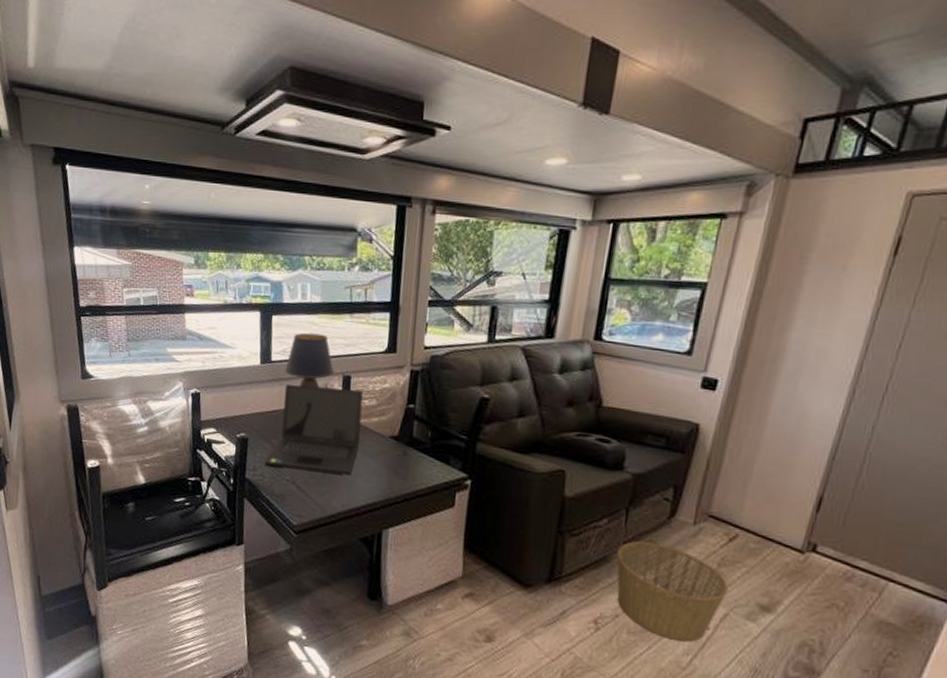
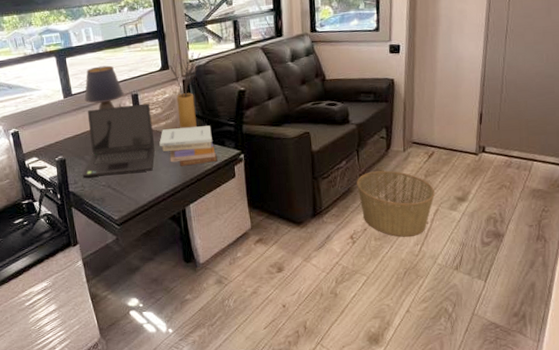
books: none [365,427,436,482] -> present [159,125,218,166]
vase: none [395,329,441,434] -> present [169,47,201,129]

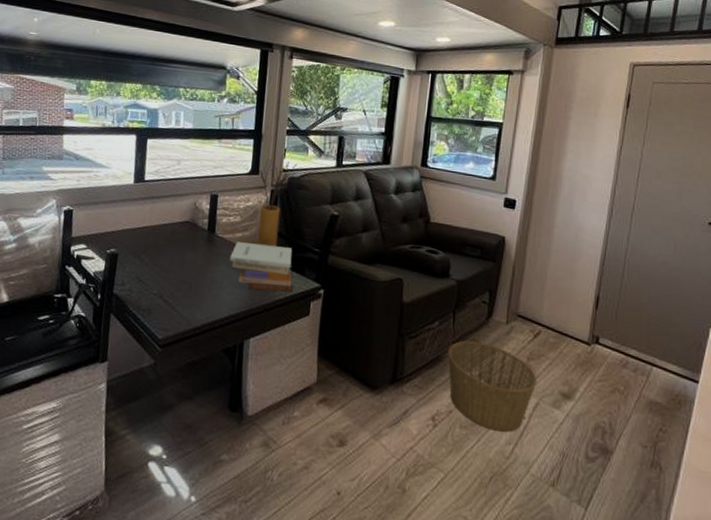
laptop: present [82,103,155,178] -> none [133,201,229,288]
table lamp: present [84,65,125,110] -> none [157,155,204,206]

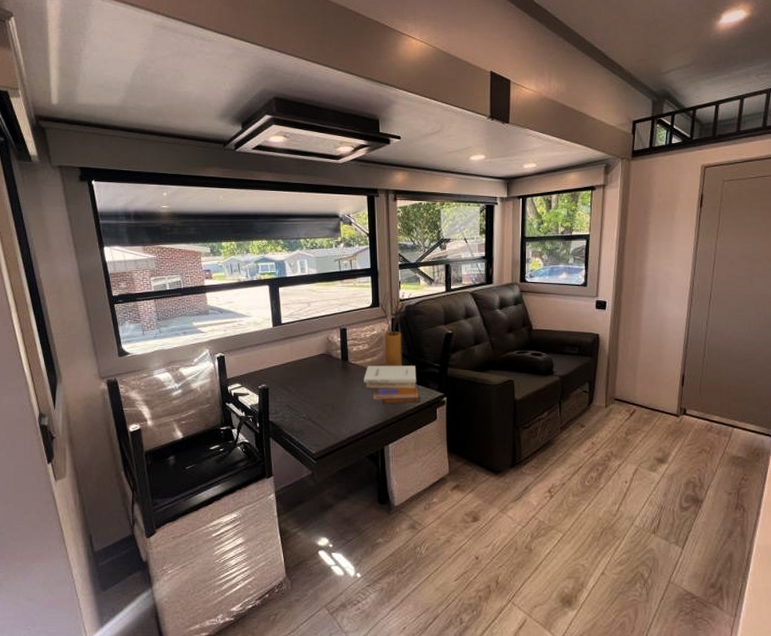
basket: present [448,340,538,432] -> none [557,425,636,495]

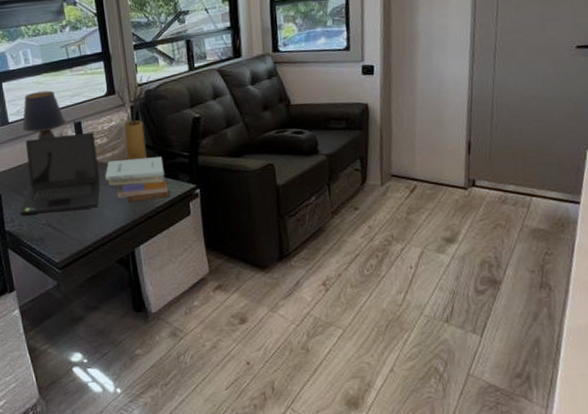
laptop: none [284,338,358,408] -> present [19,132,100,215]
table lamp: none [293,298,334,341] -> present [22,90,67,139]

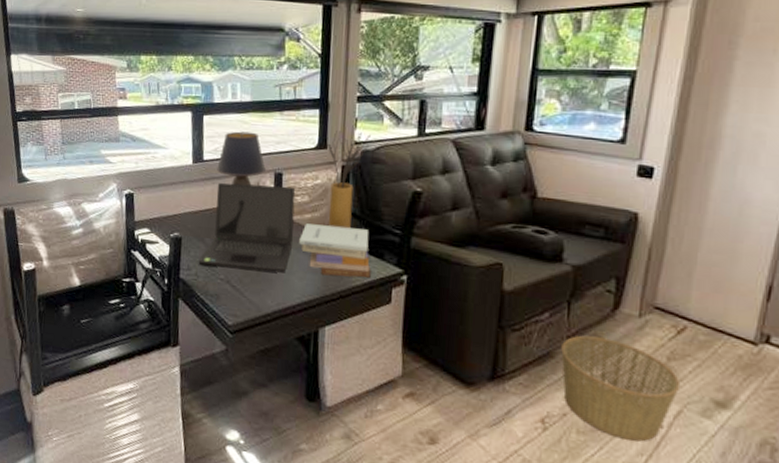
basket: none [328,207,420,284] -> present [561,335,681,442]

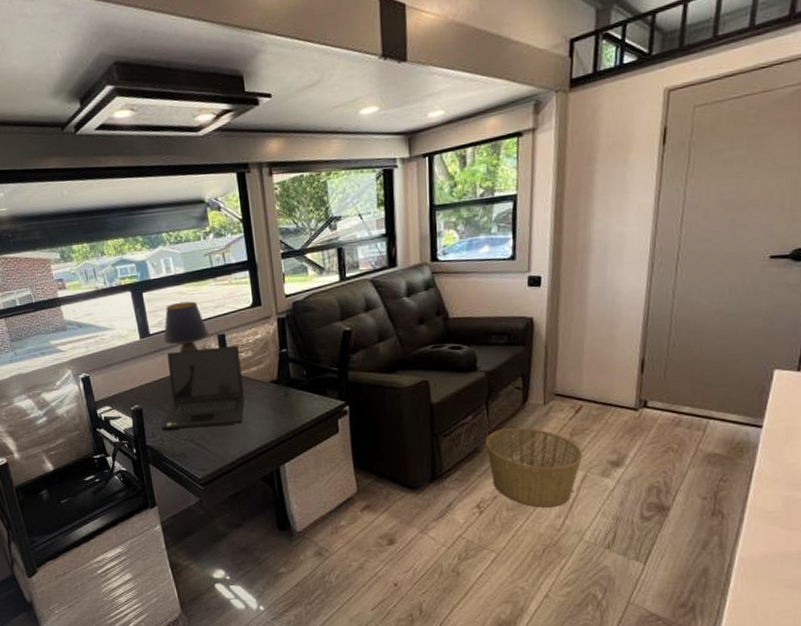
books: present [299,223,371,278] -> none [250,372,318,419]
vase: present [328,125,371,229] -> none [261,280,299,376]

